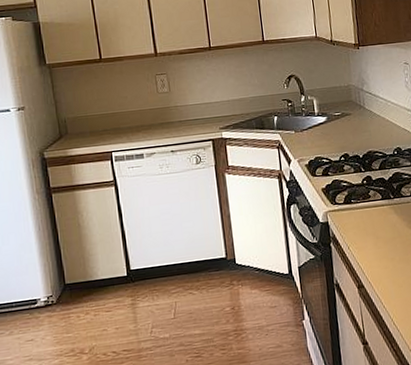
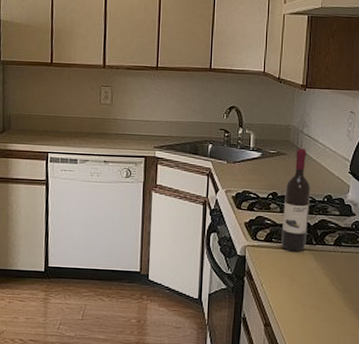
wine bottle: none [355,105,385,210] -> present [281,147,311,252]

